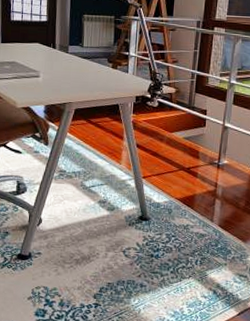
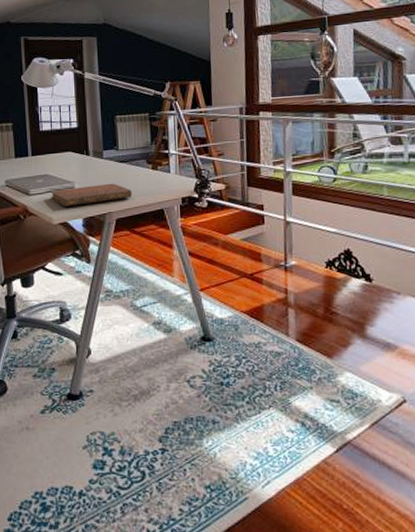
notebook: none [17,76,92,93] -> present [51,183,132,207]

